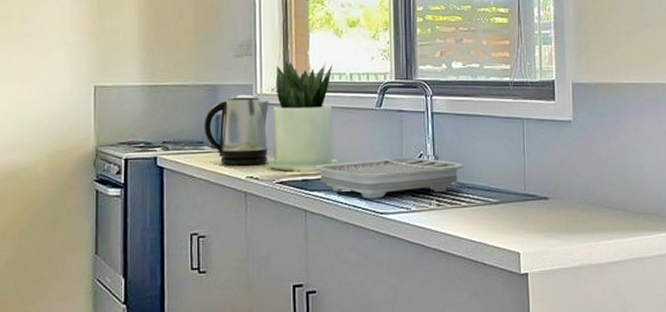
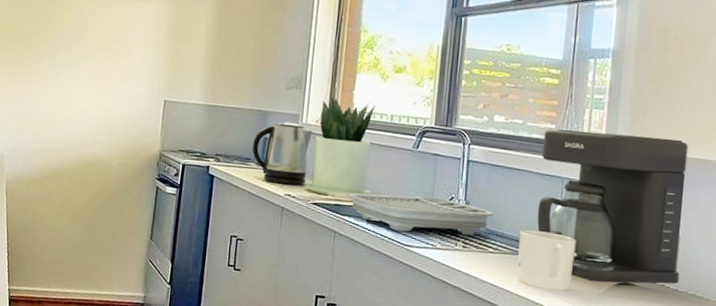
mug: none [489,176,543,235] -> present [517,229,576,291]
coffee maker: none [501,66,635,221] -> present [537,129,689,285]

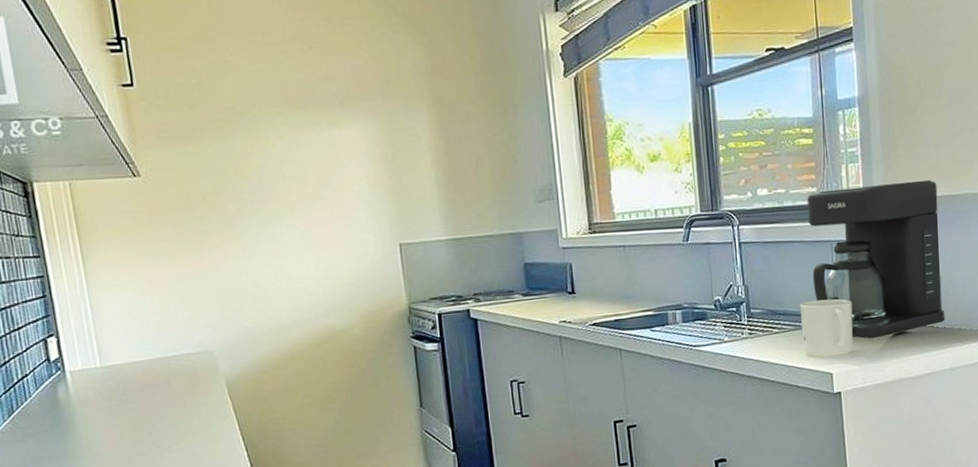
kettle: present [252,121,313,185] -> none [512,239,580,312]
planter: present [305,97,376,198] -> none [579,200,650,313]
dish rack: present [348,193,495,236] -> none [626,288,774,333]

